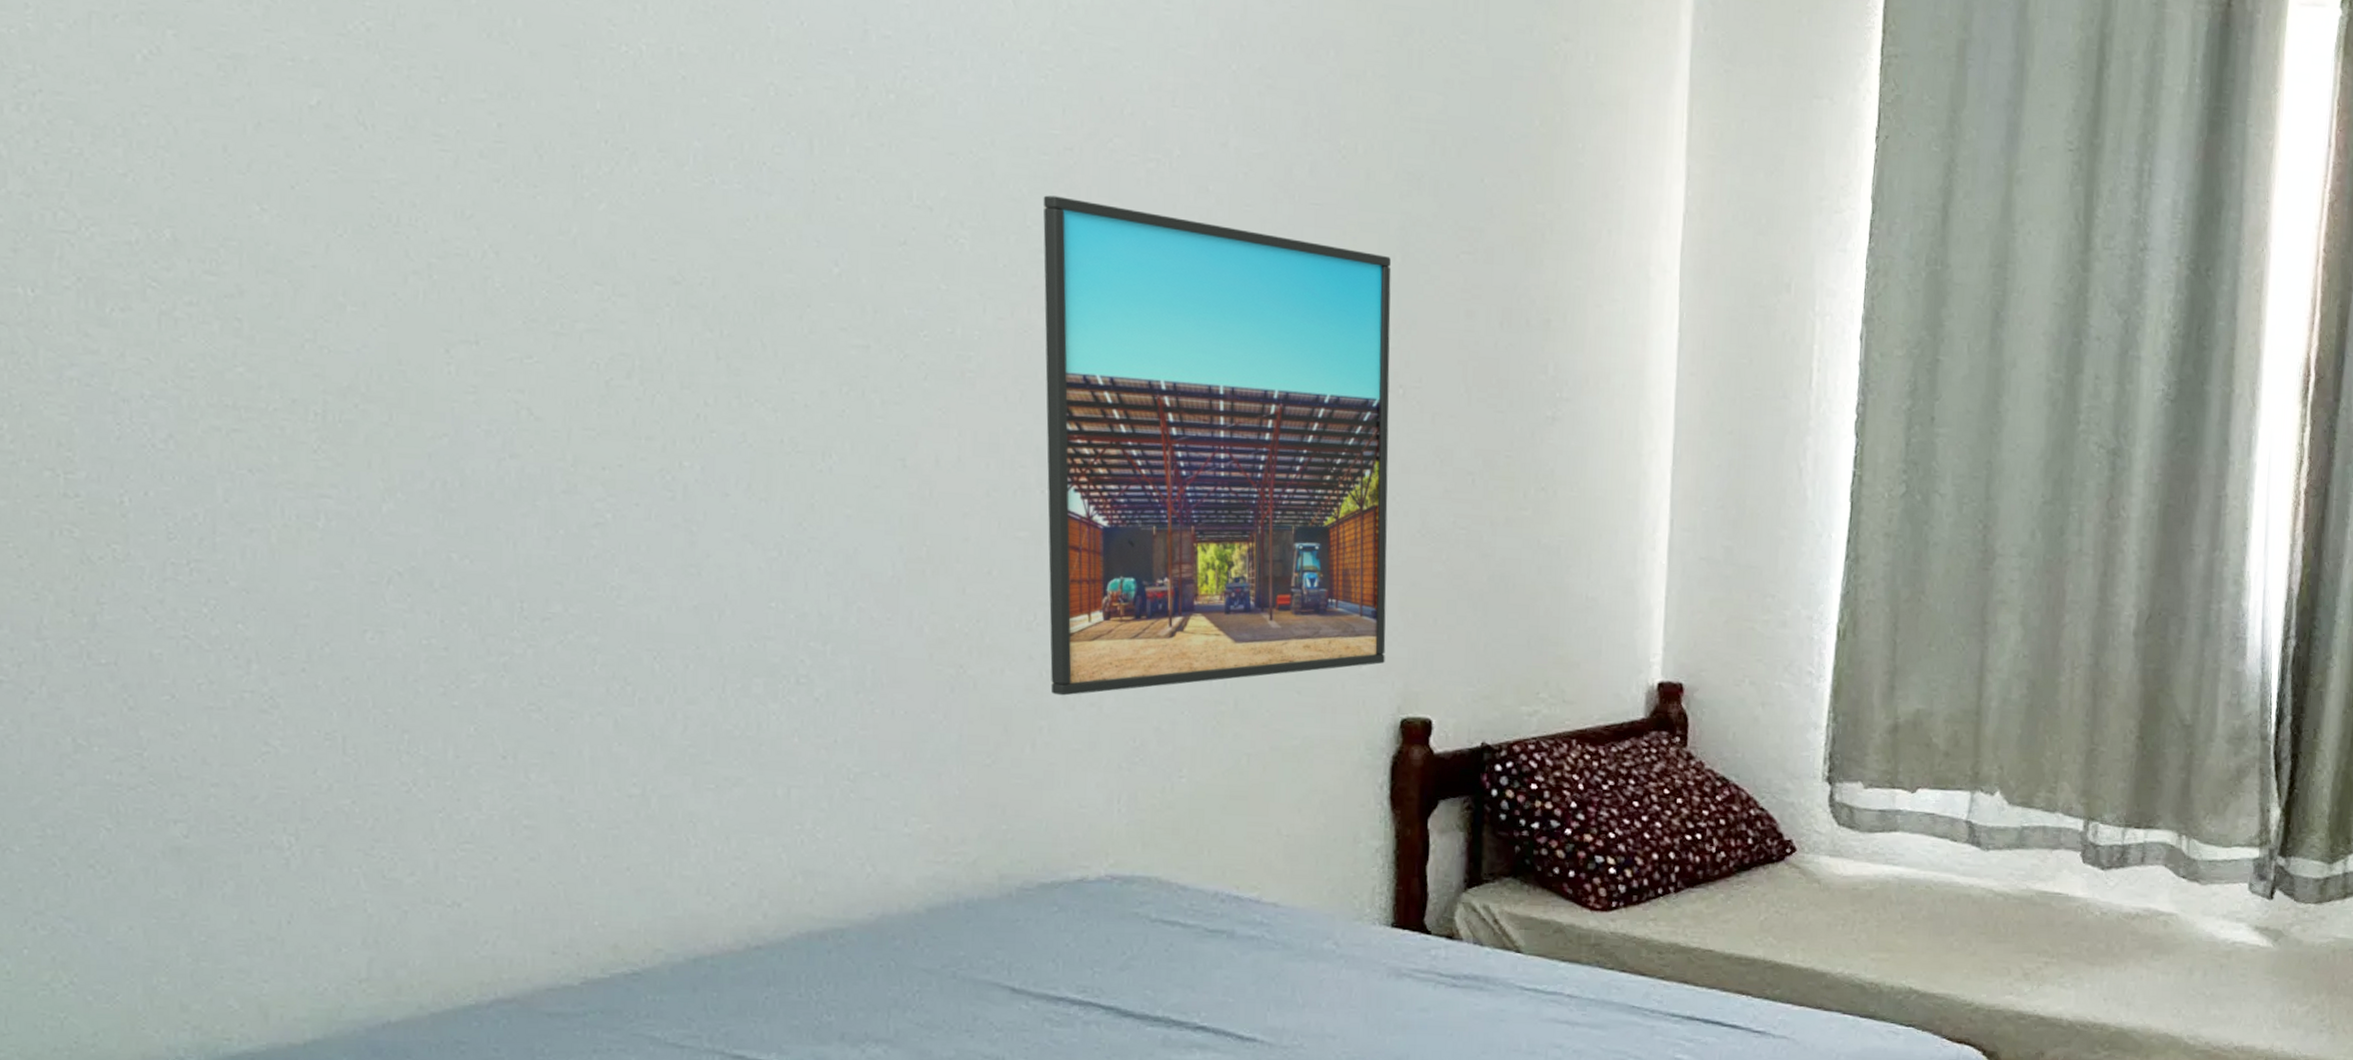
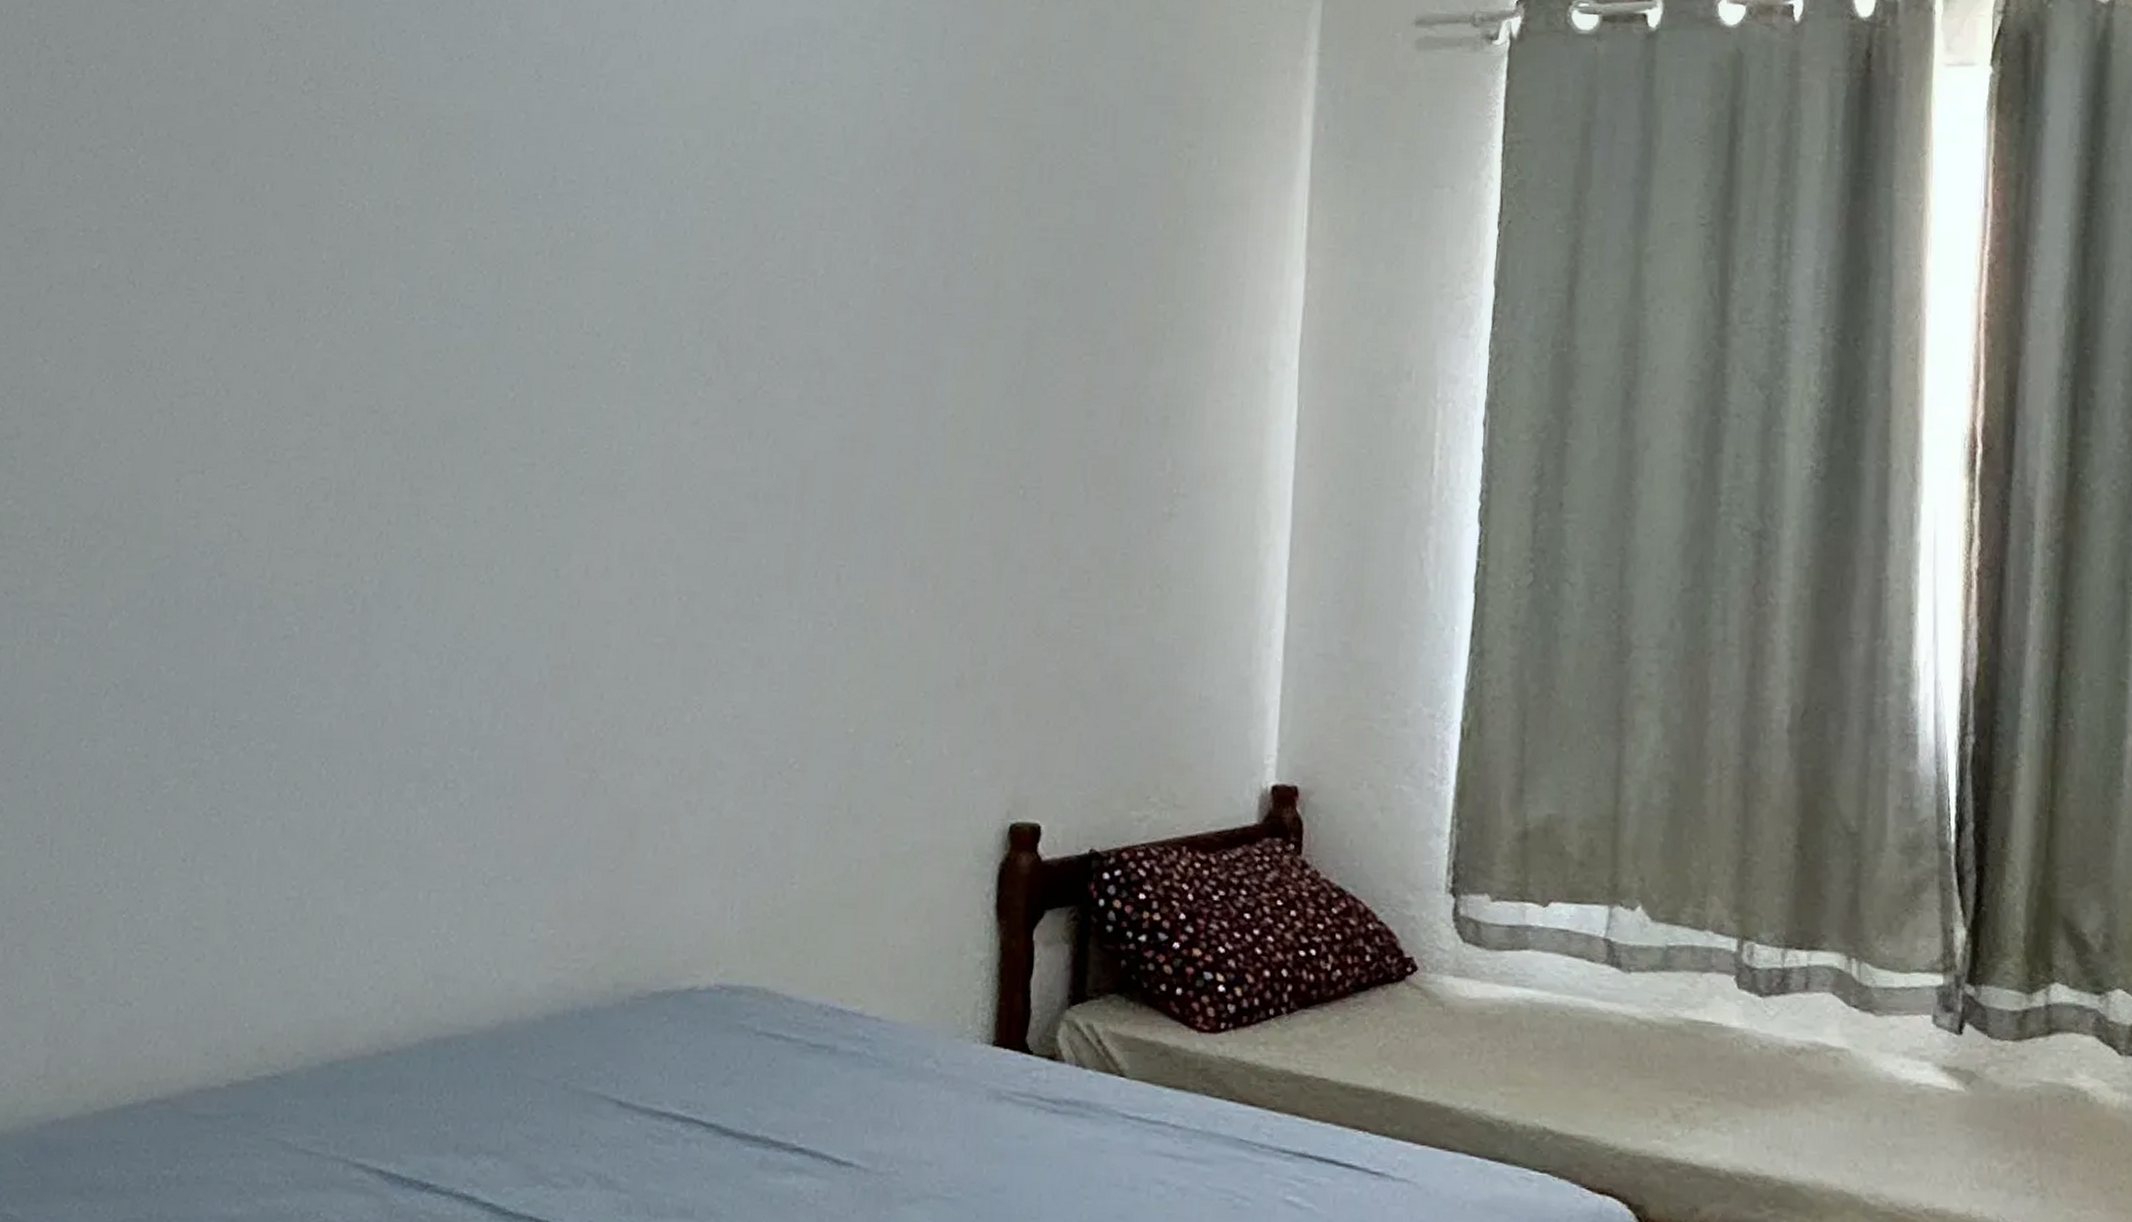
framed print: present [1043,195,1392,696] -> none [675,317,1017,800]

